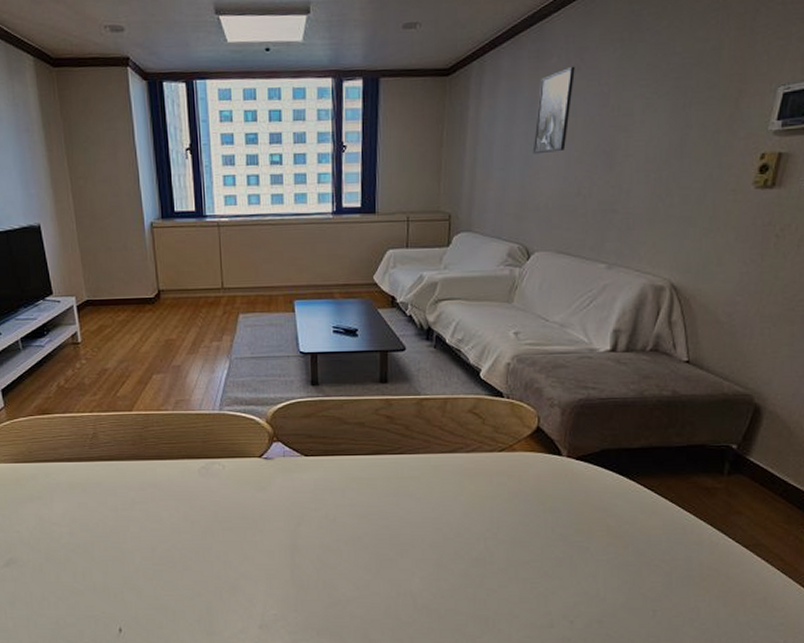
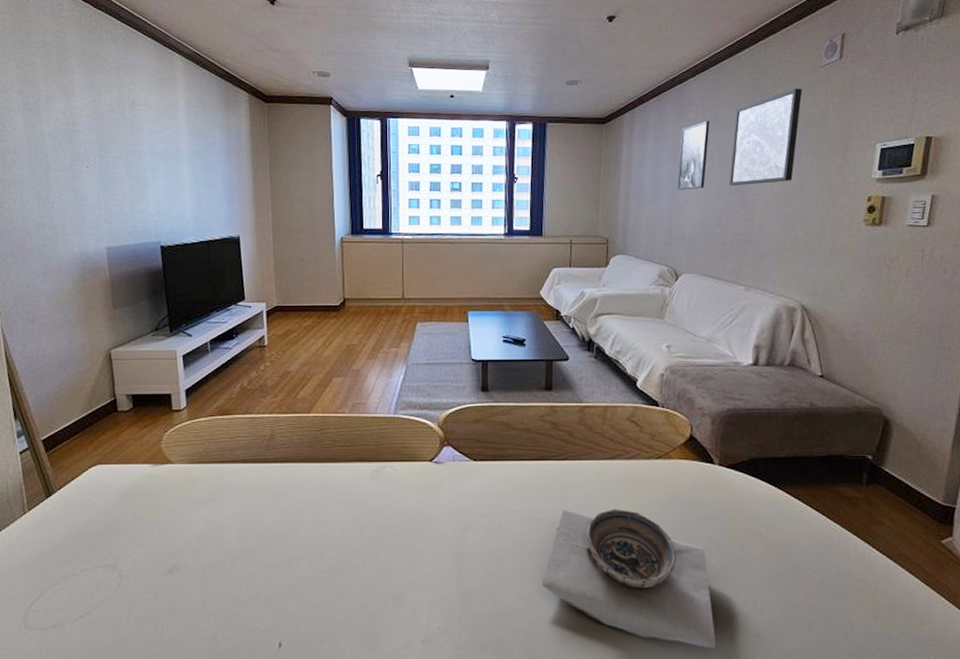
bowl: none [378,502,556,633] -> present [543,509,716,649]
wall art: none [595,20,692,146] -> present [729,89,803,185]

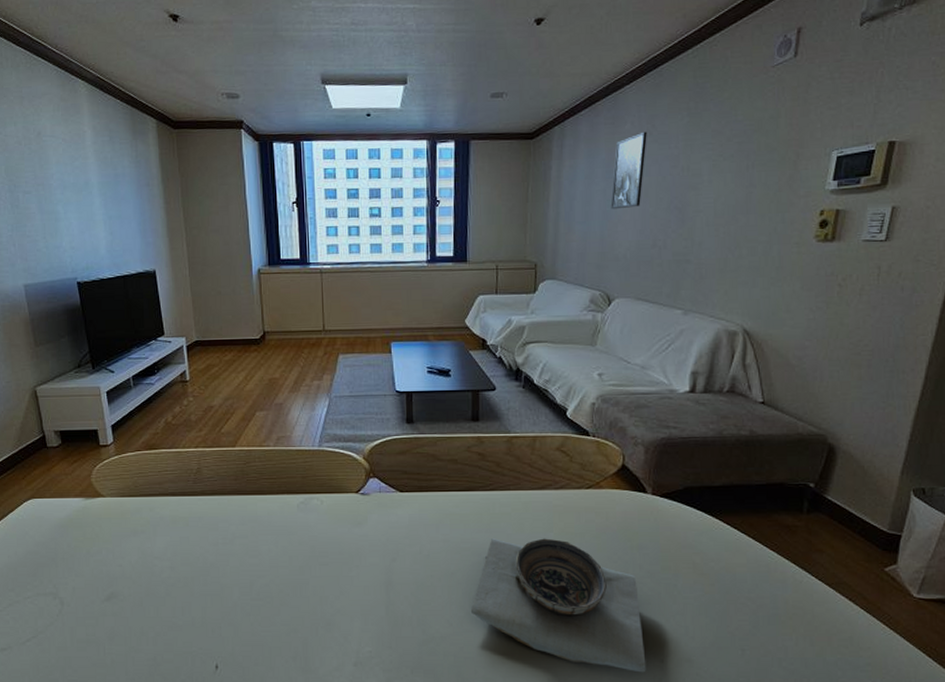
wall art: present [729,89,803,185] -> none [667,92,751,202]

